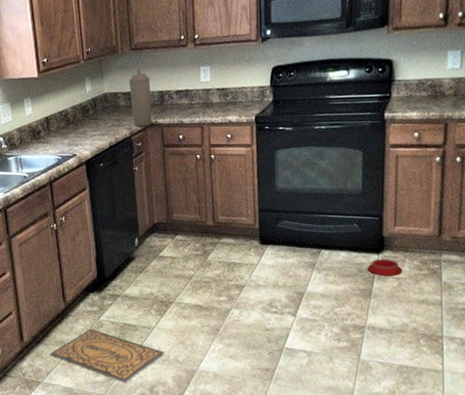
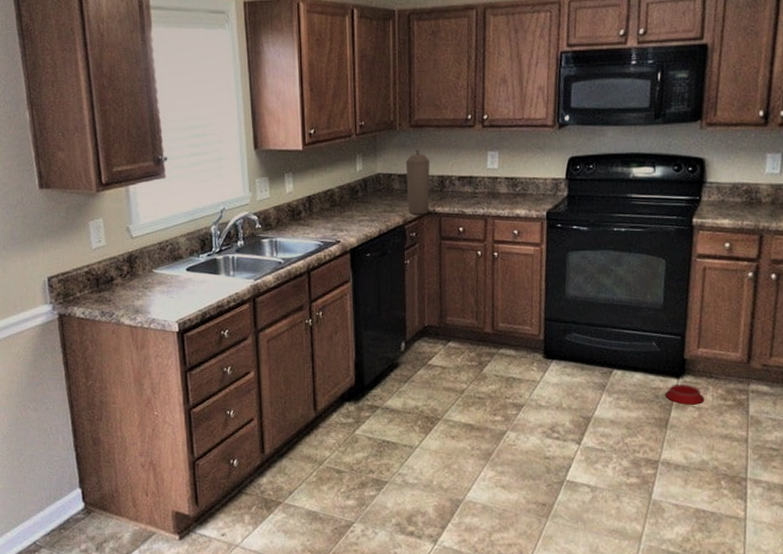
doormat: present [50,329,165,383] -> none [294,444,428,509]

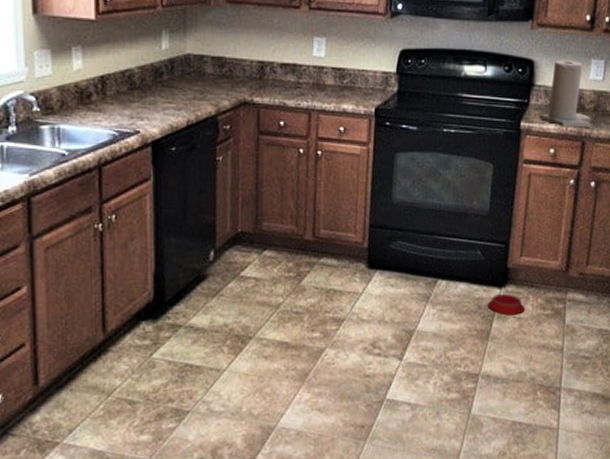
canister: present [405,148,431,215] -> none [220,28,249,105]
paper towel: none [712,156,769,222] -> present [540,60,591,128]

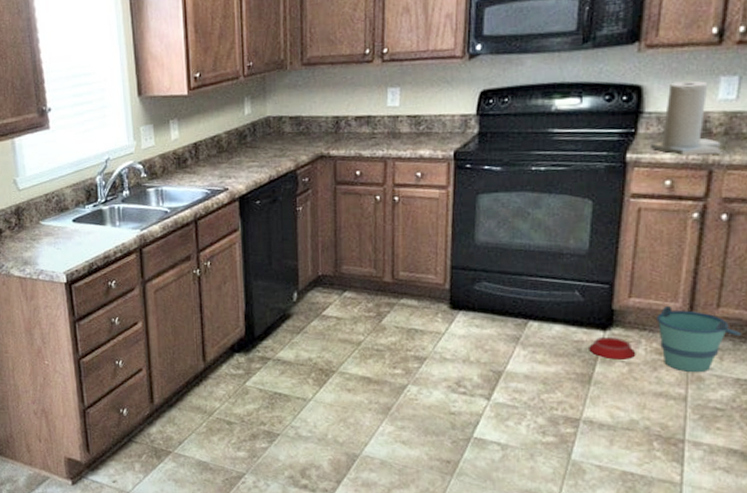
bucket: none [541,263,603,326] -> present [657,305,741,373]

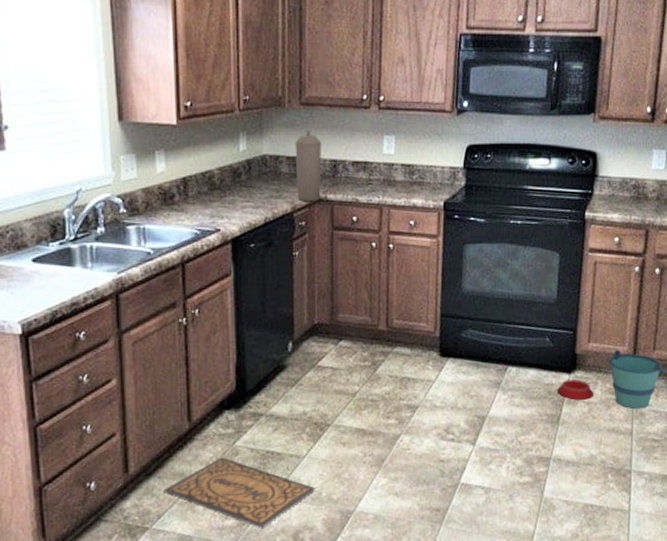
doormat: none [183,395,322,462] -> present [164,457,316,528]
canister: none [297,88,324,159] -> present [295,129,322,202]
paper towel: present [651,80,721,156] -> none [604,151,654,216]

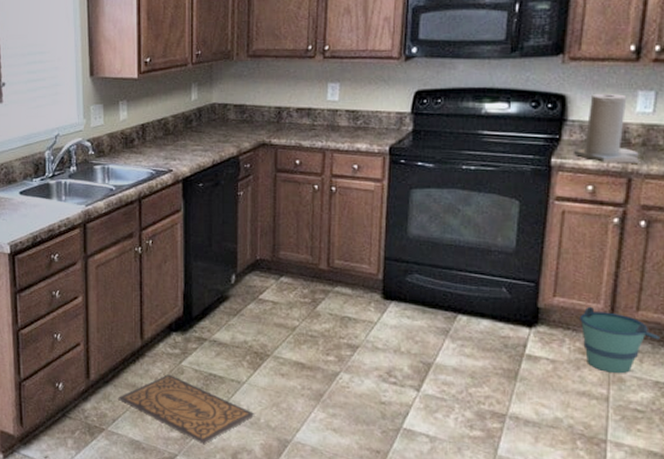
canister: present [295,129,322,202] -> none [242,79,268,146]
pet bowl: present [557,379,594,400] -> none [515,333,560,357]
paper towel: none [604,151,654,216] -> present [574,93,639,163]

